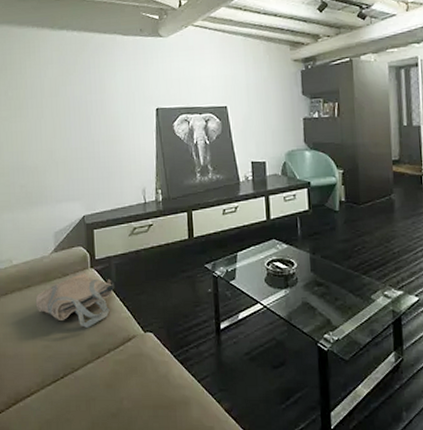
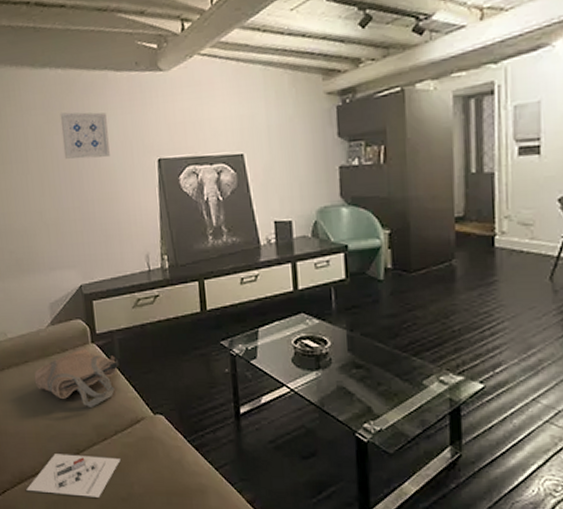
architectural model: none [21,373,112,414] -> present [26,454,121,498]
wall art: none [73,67,115,107] -> present [60,112,110,159]

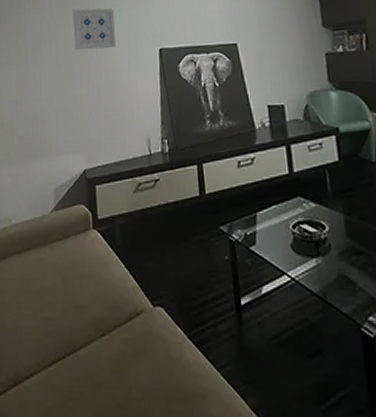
architectural model: present [26,454,121,498] -> none [20,351,119,404]
tote bag: present [34,349,119,407] -> none [35,235,120,299]

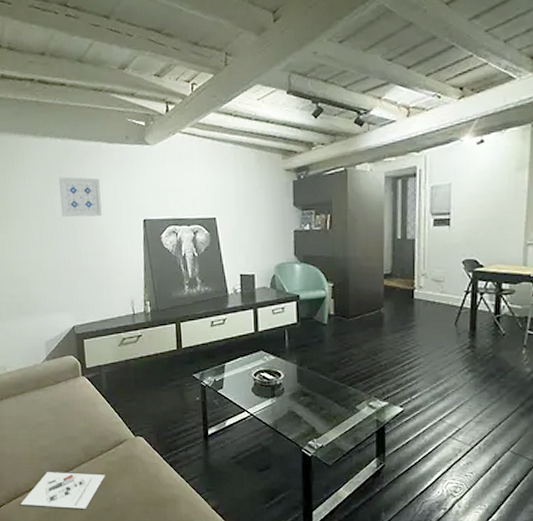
architectural model: none [20,351,119,404] -> present [20,472,105,509]

